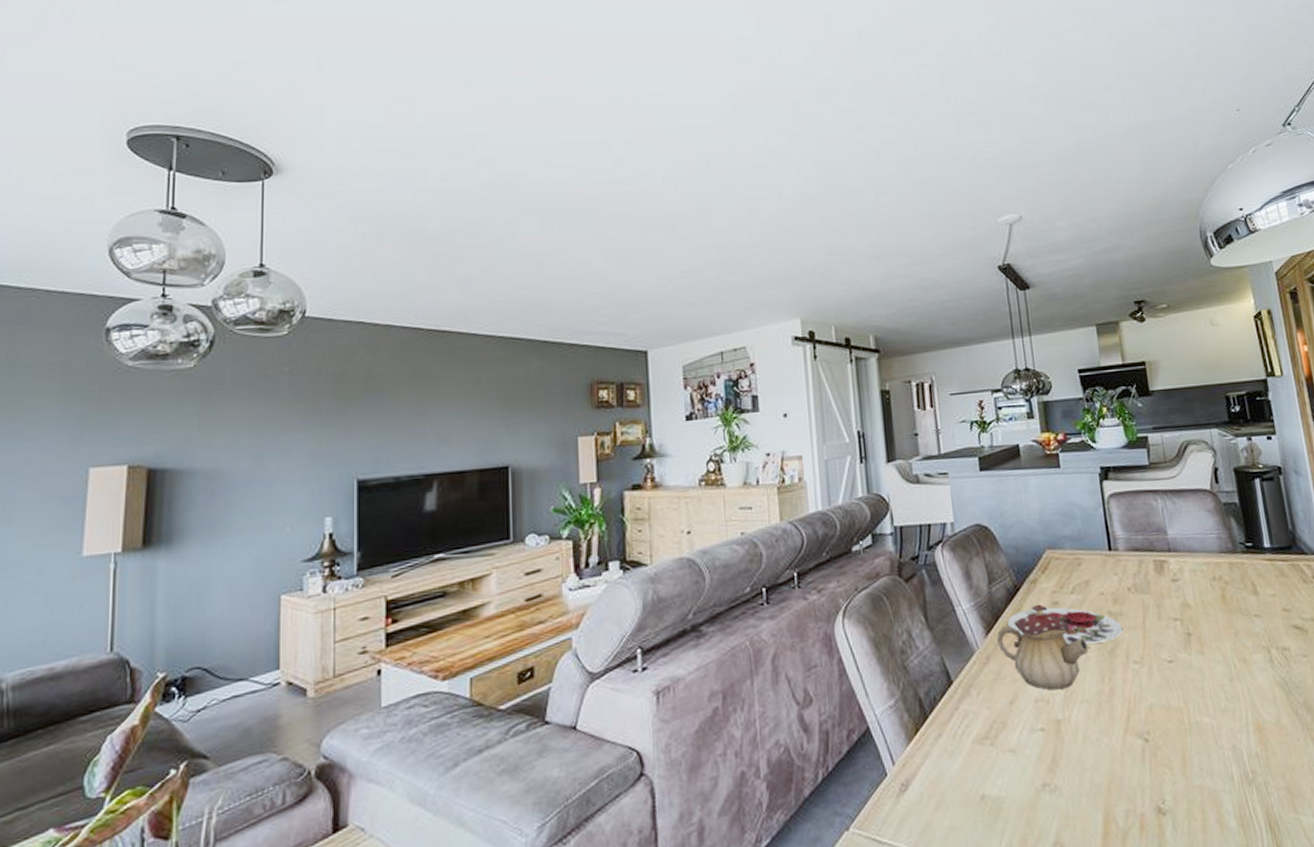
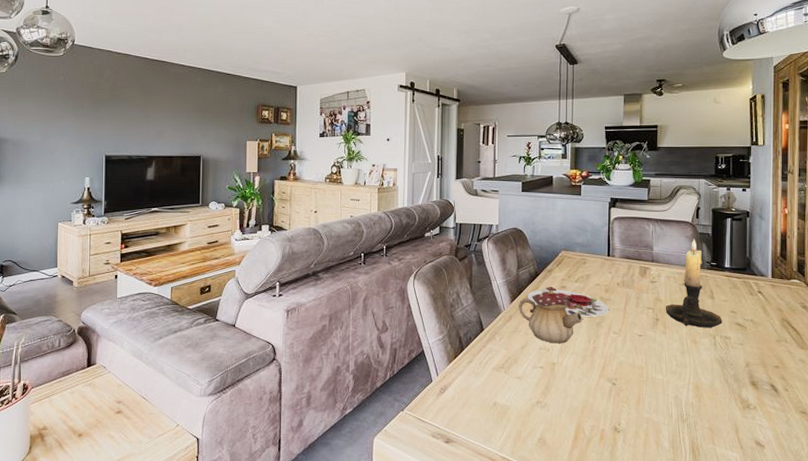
candle holder: none [1196,511,1276,639] -> present [665,238,722,328]

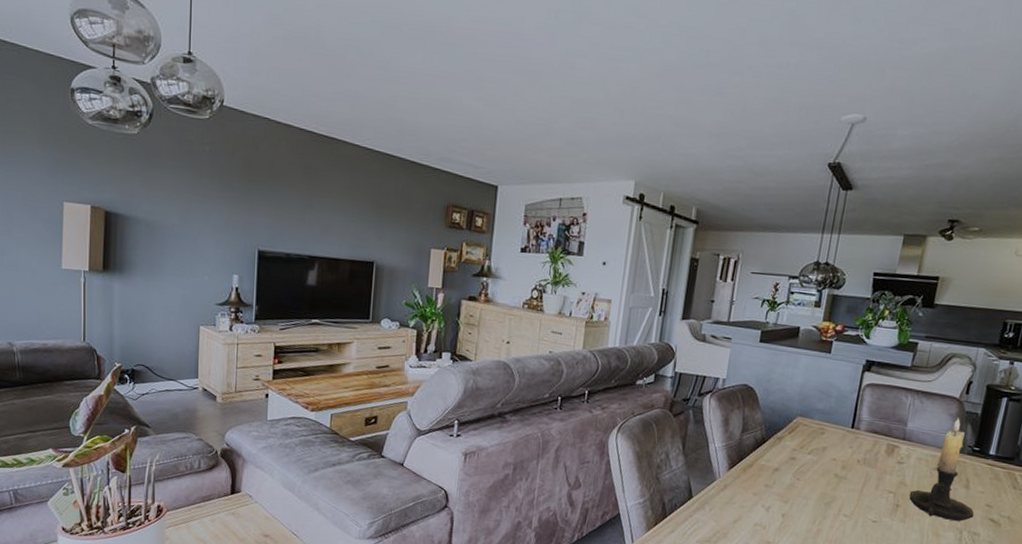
teapot: present [518,286,583,344] -> none [736,456,810,522]
plate: present [527,289,609,317] -> none [748,458,844,496]

